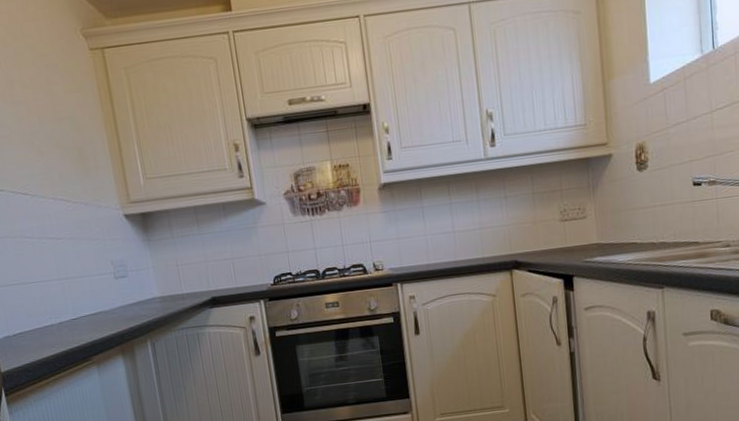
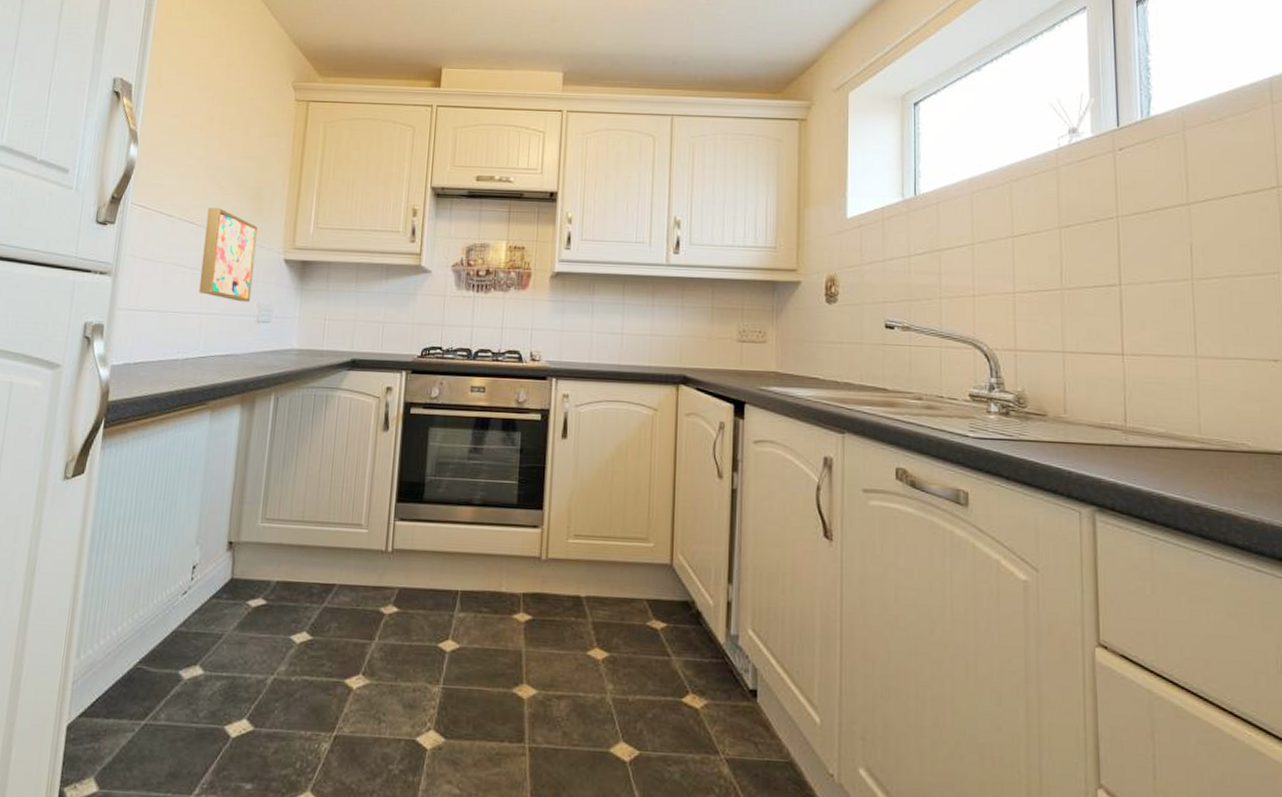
wall art: none [36,174,103,262] -> present [198,208,258,302]

